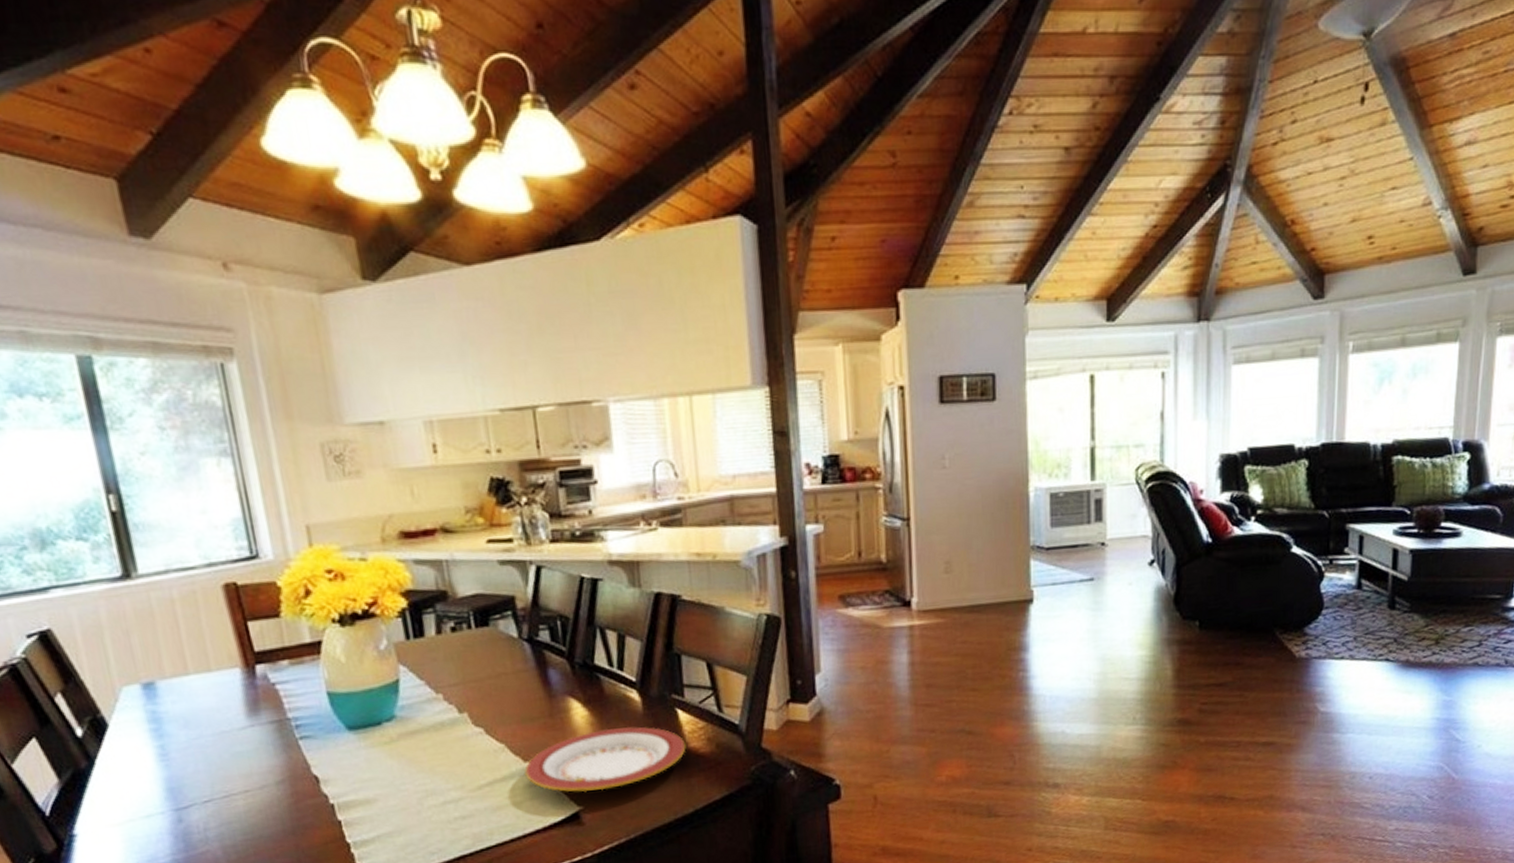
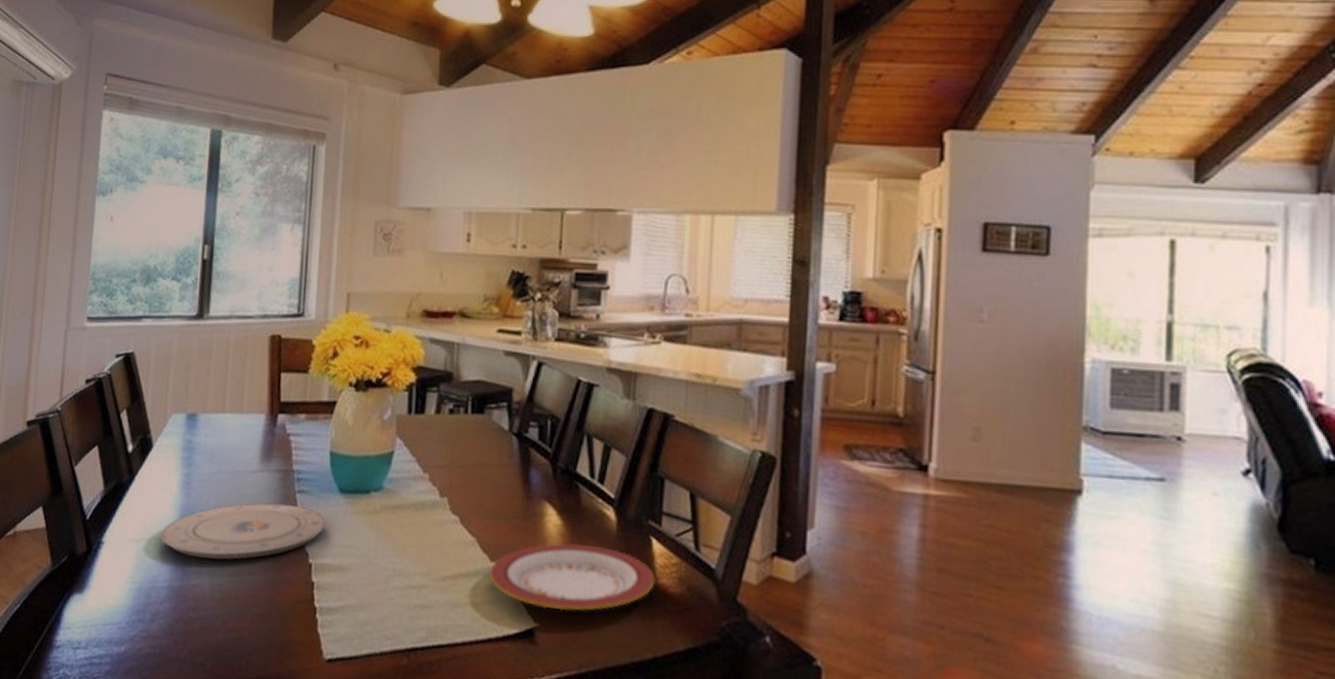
plate: none [145,751,341,827] -> present [160,503,327,560]

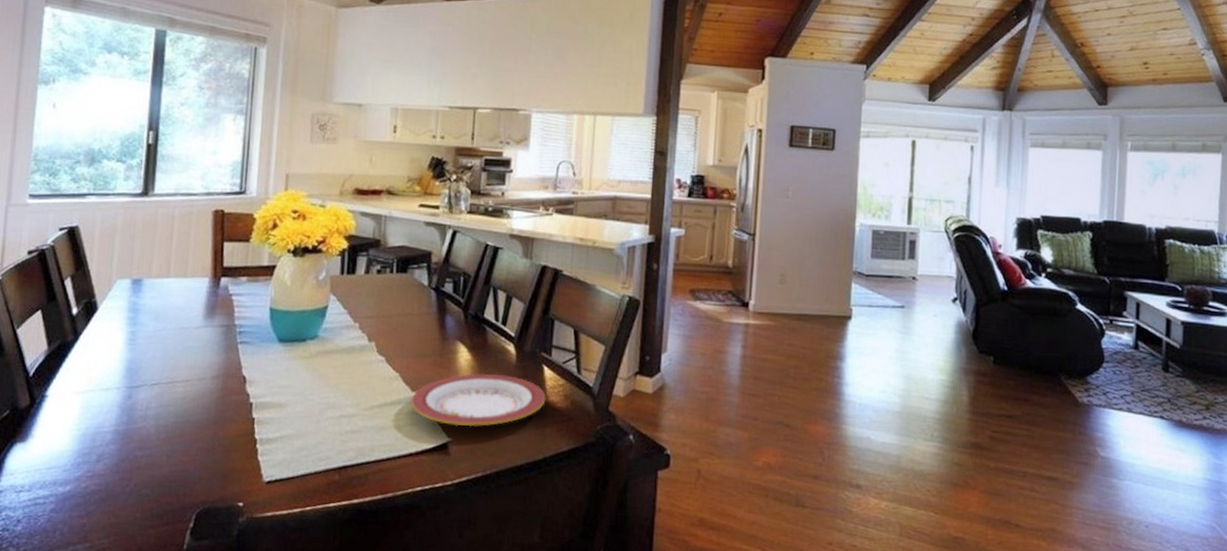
plate: present [160,503,327,560] -> none [105,354,267,404]

